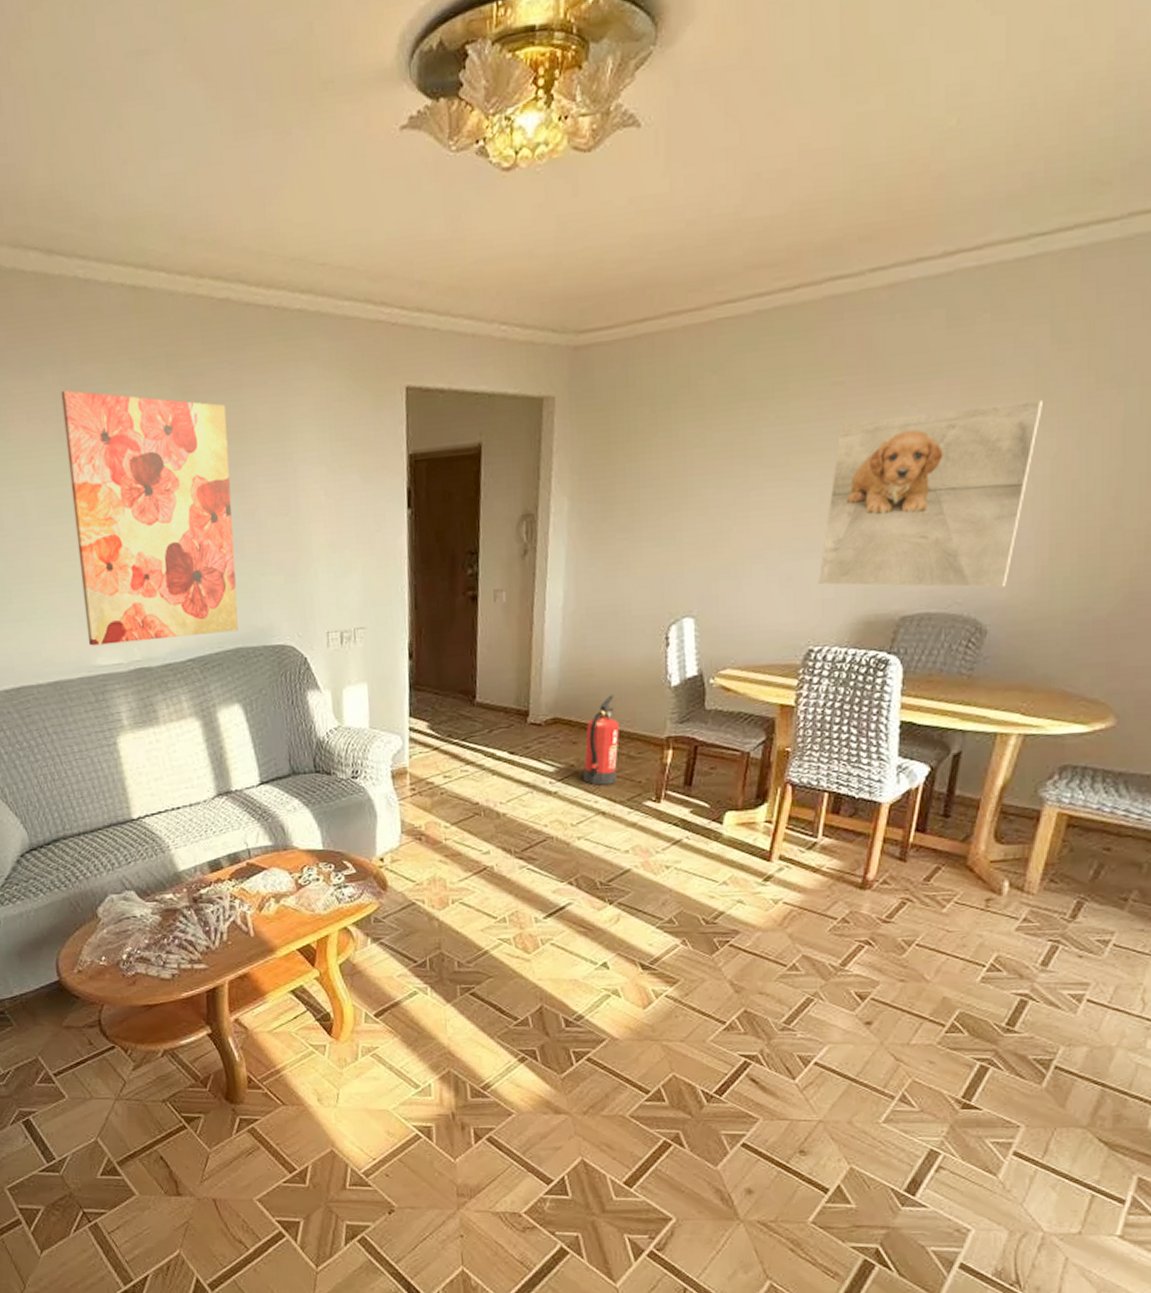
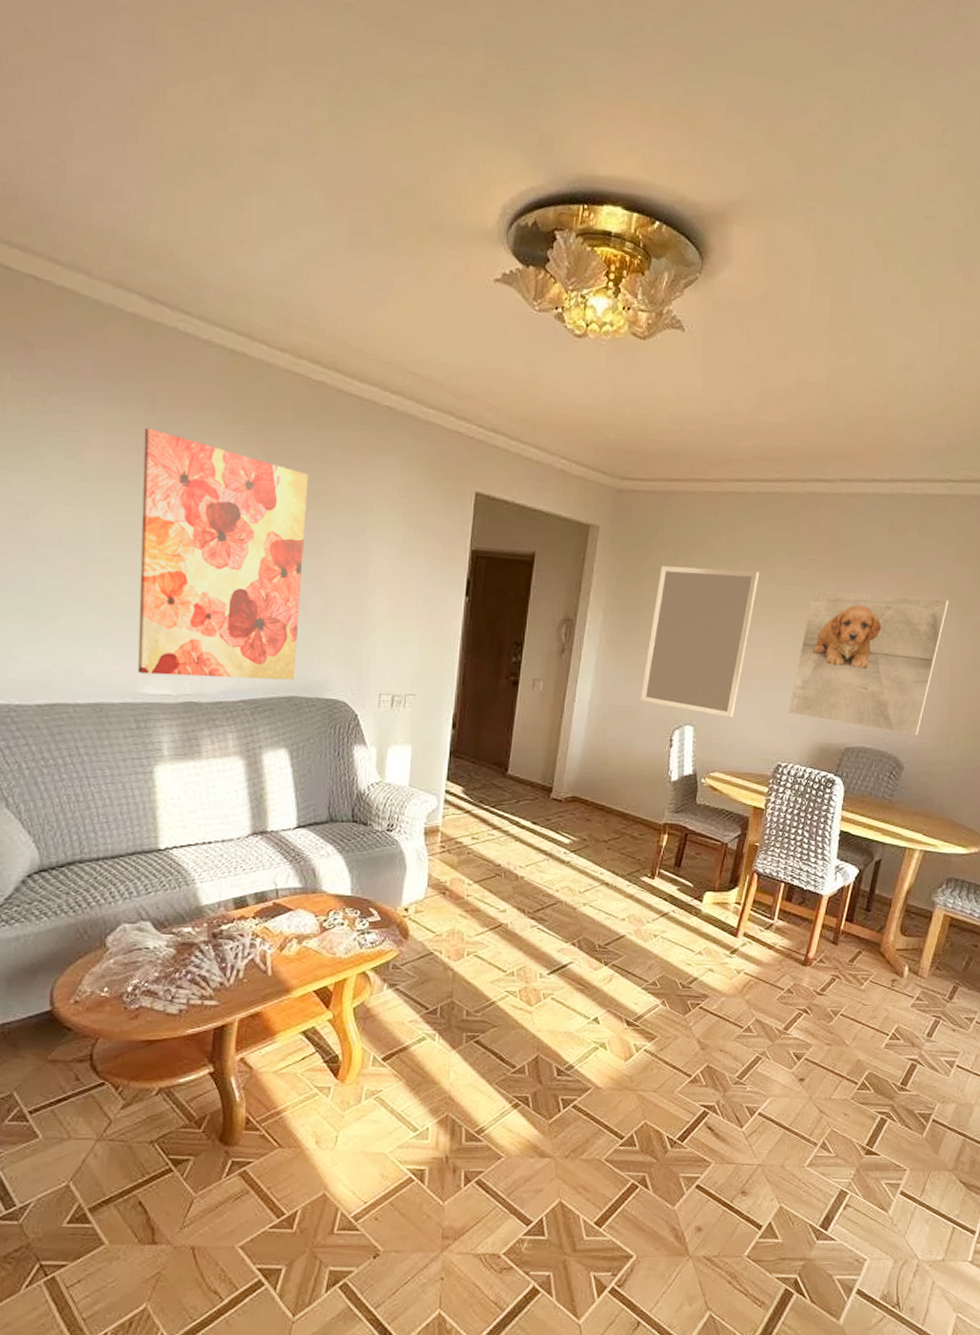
fire extinguisher: present [582,695,619,786] -> none [592,782,626,860]
home mirror: none [624,412,767,602] -> present [640,565,760,718]

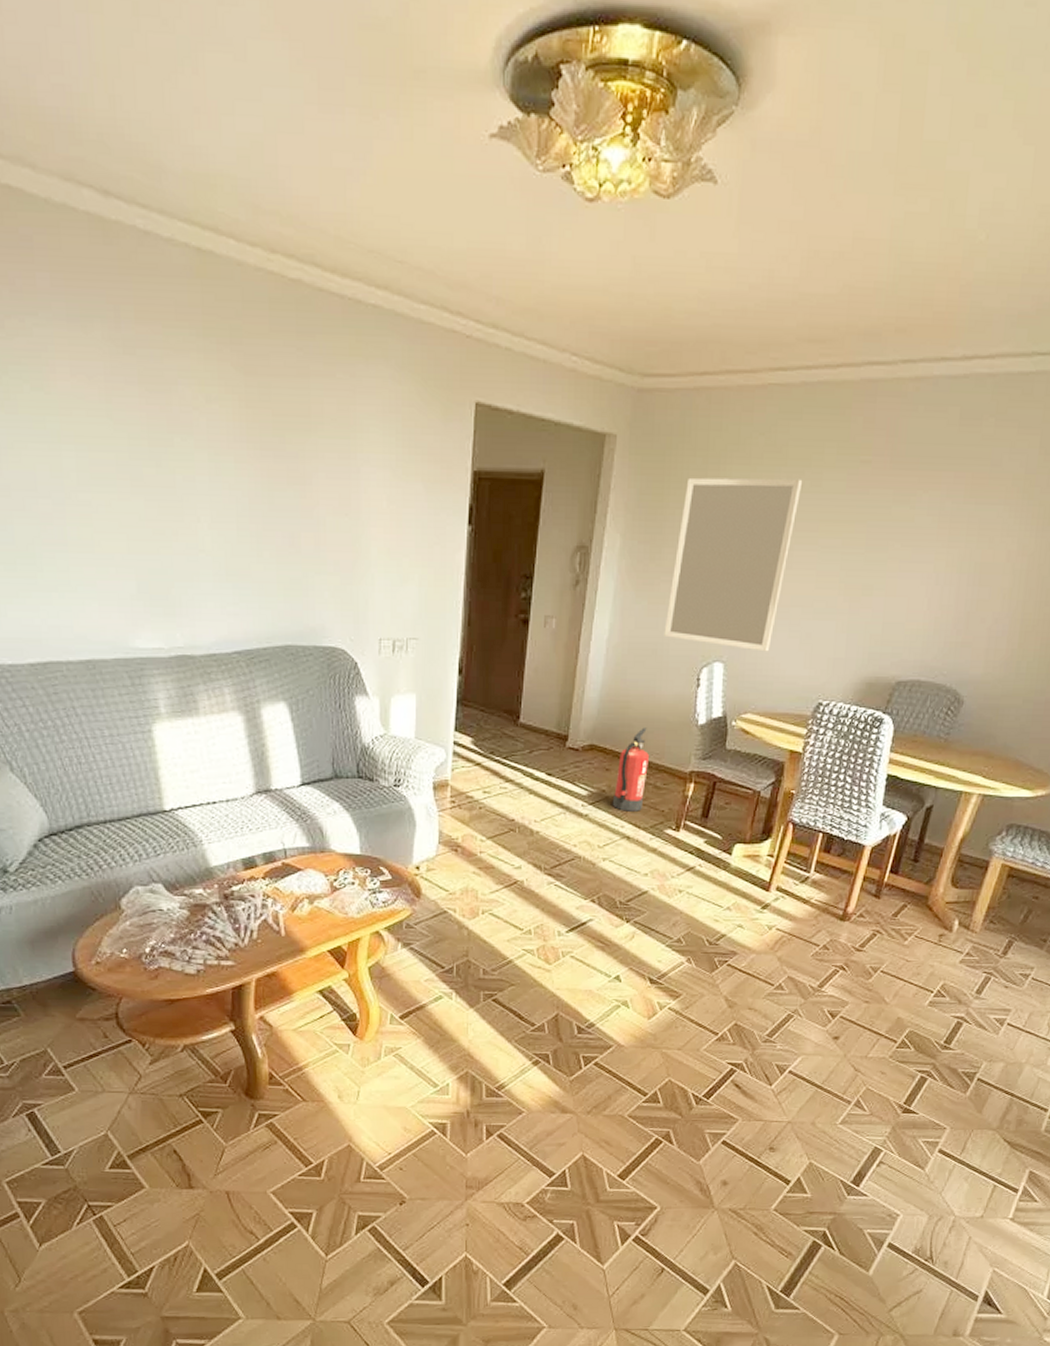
wall art: present [137,427,309,680] -> none [111,348,291,628]
fire extinguisher: none [592,782,626,860] -> present [612,727,649,811]
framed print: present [788,590,949,735] -> none [831,498,1029,665]

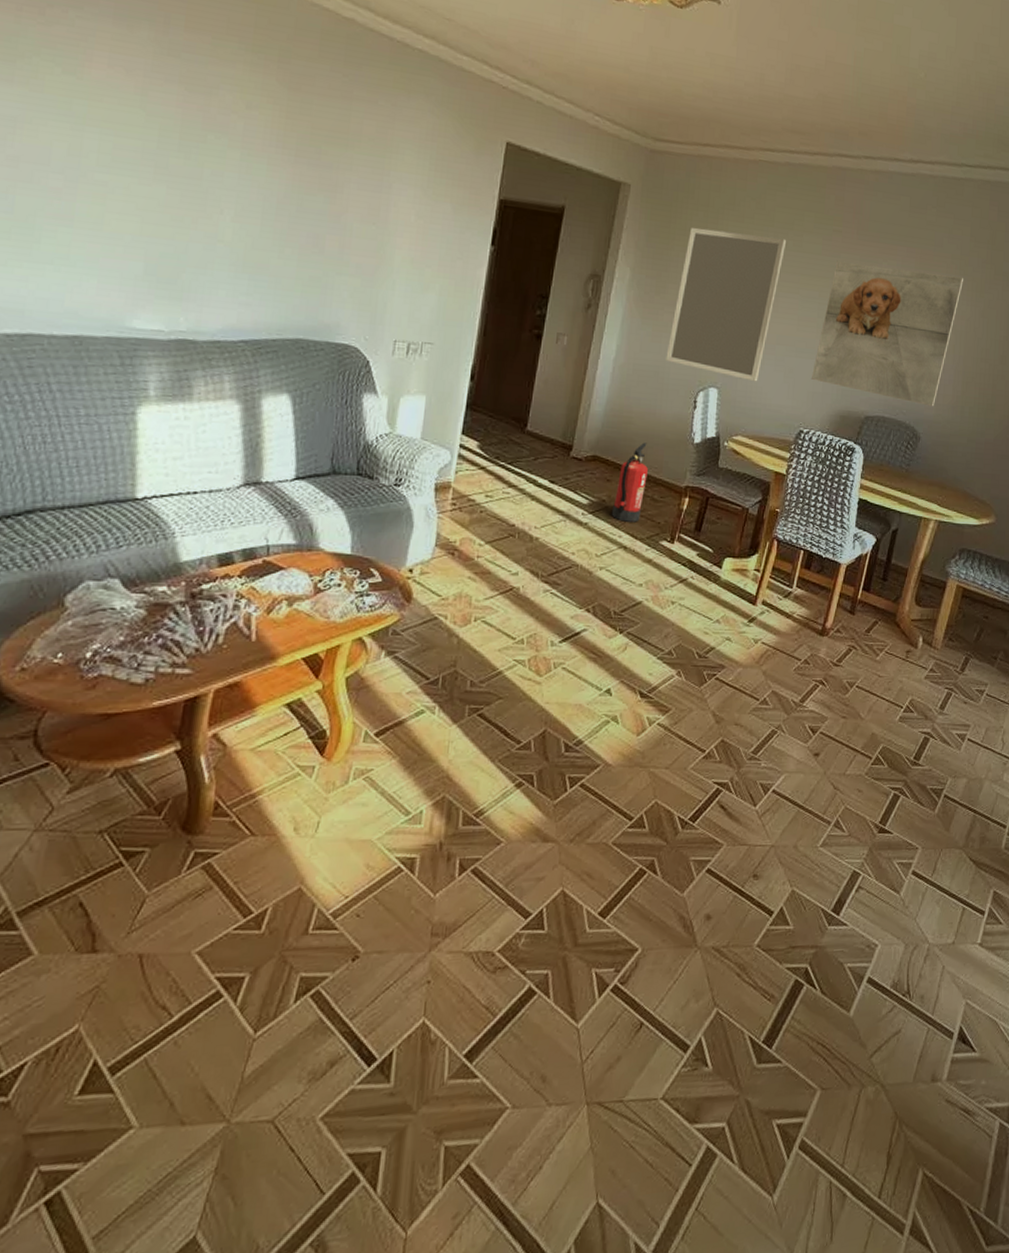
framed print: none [831,498,1029,665] -> present [811,260,964,407]

